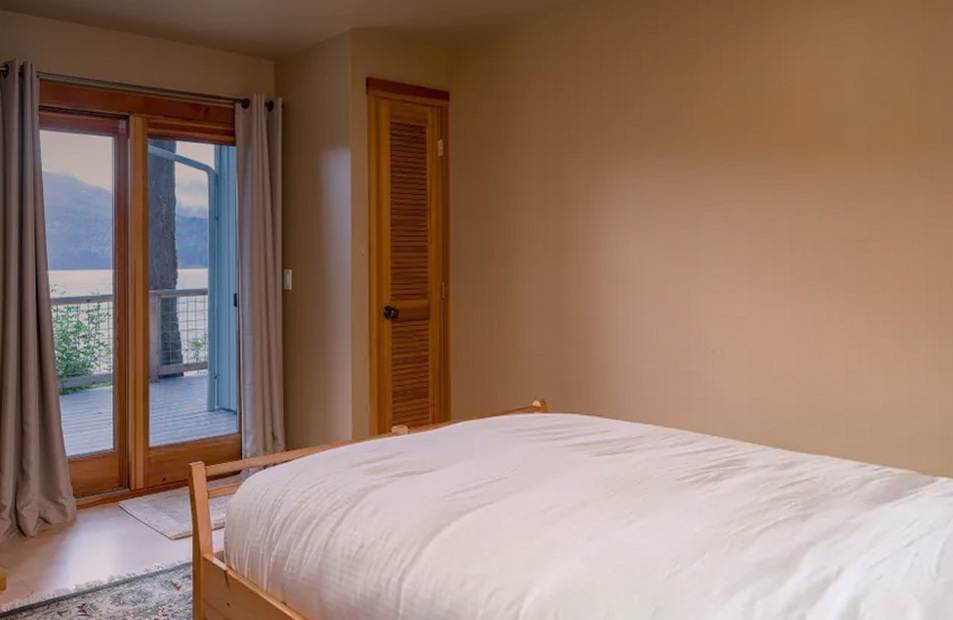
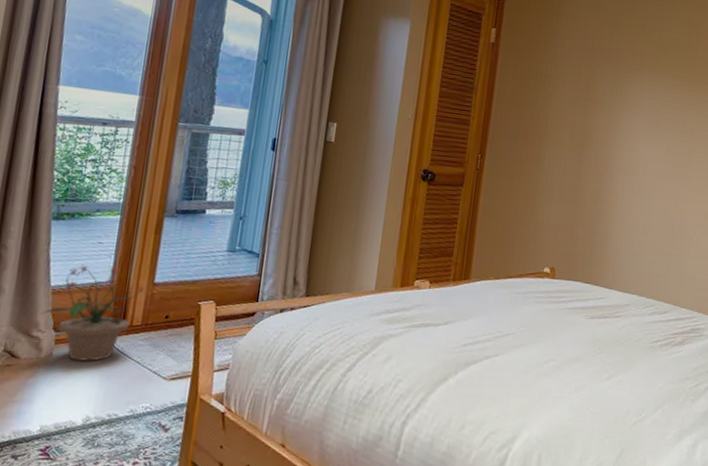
potted plant: none [63,433,143,525] -> present [42,264,145,362]

